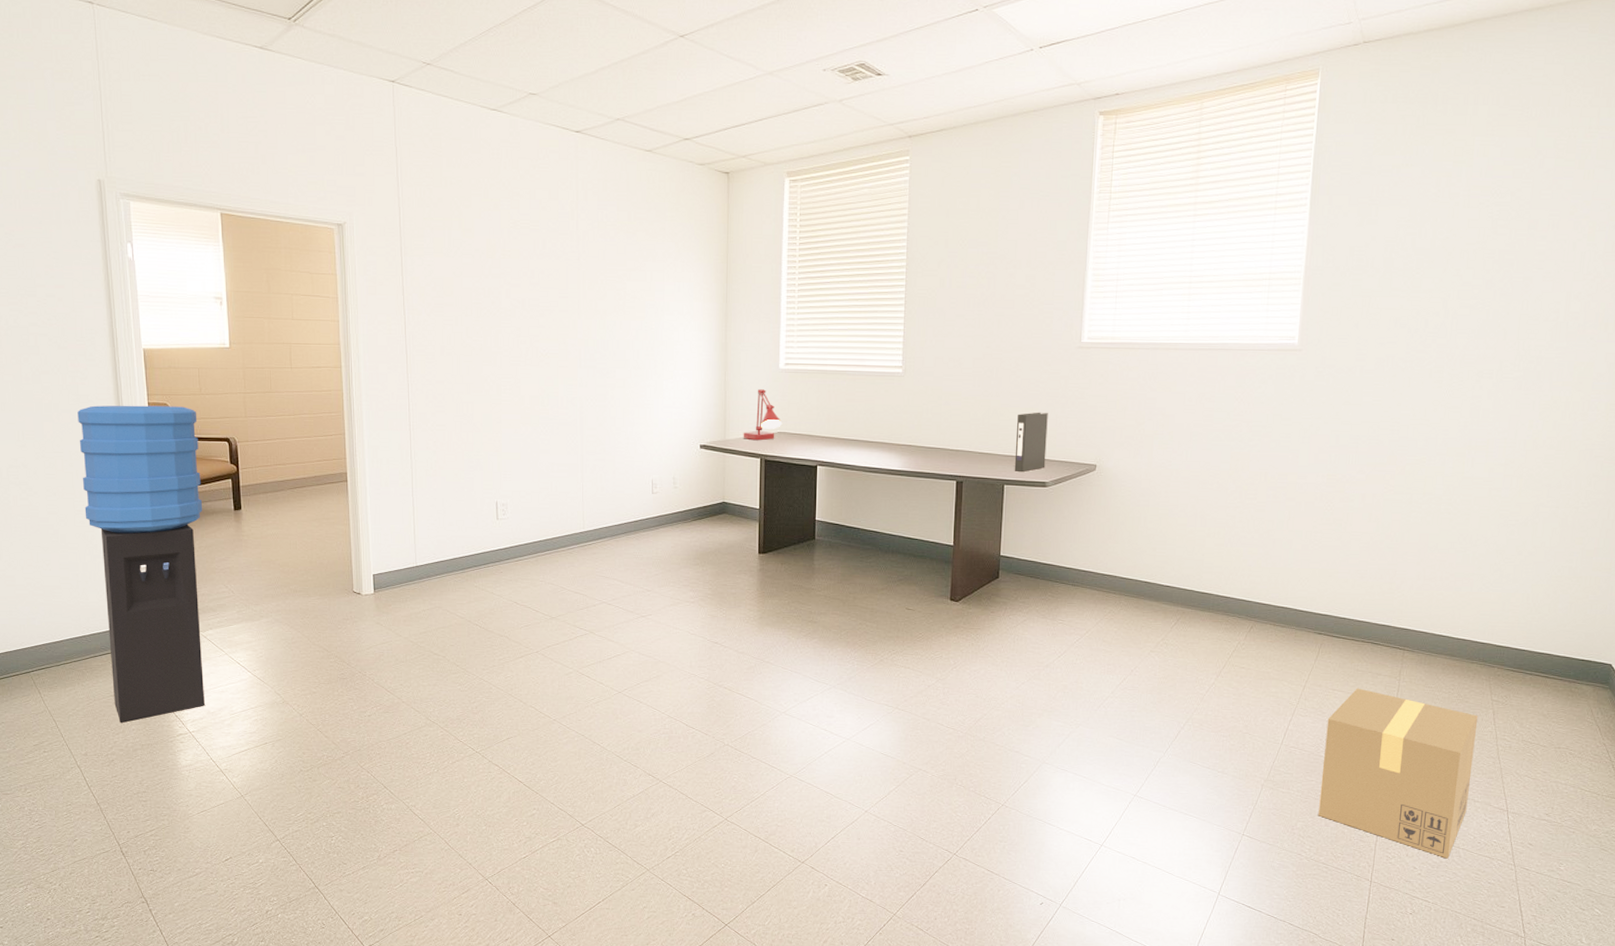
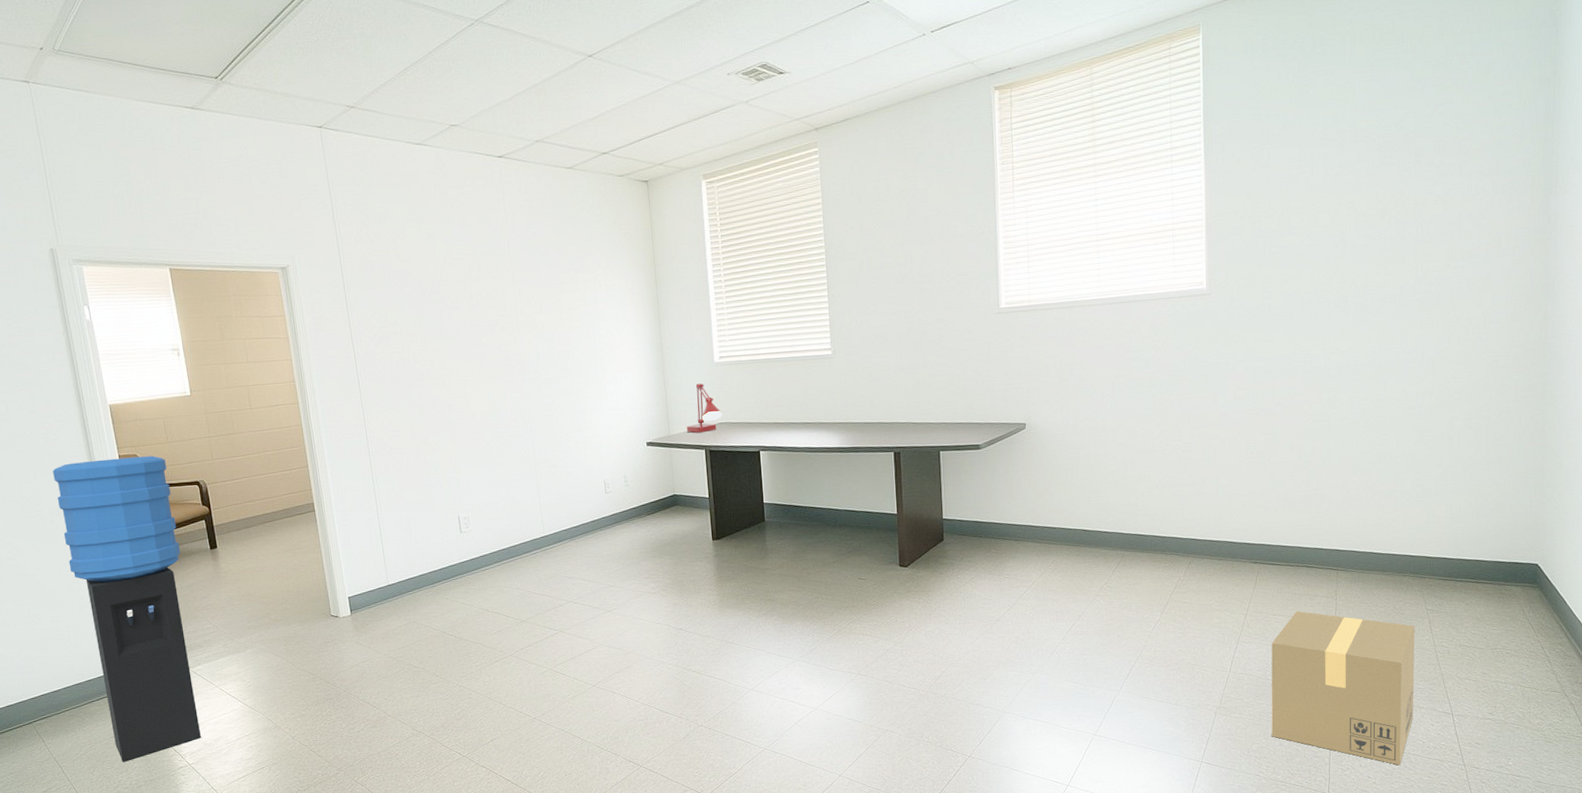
binder: present [1014,412,1048,472] -> none [946,378,977,437]

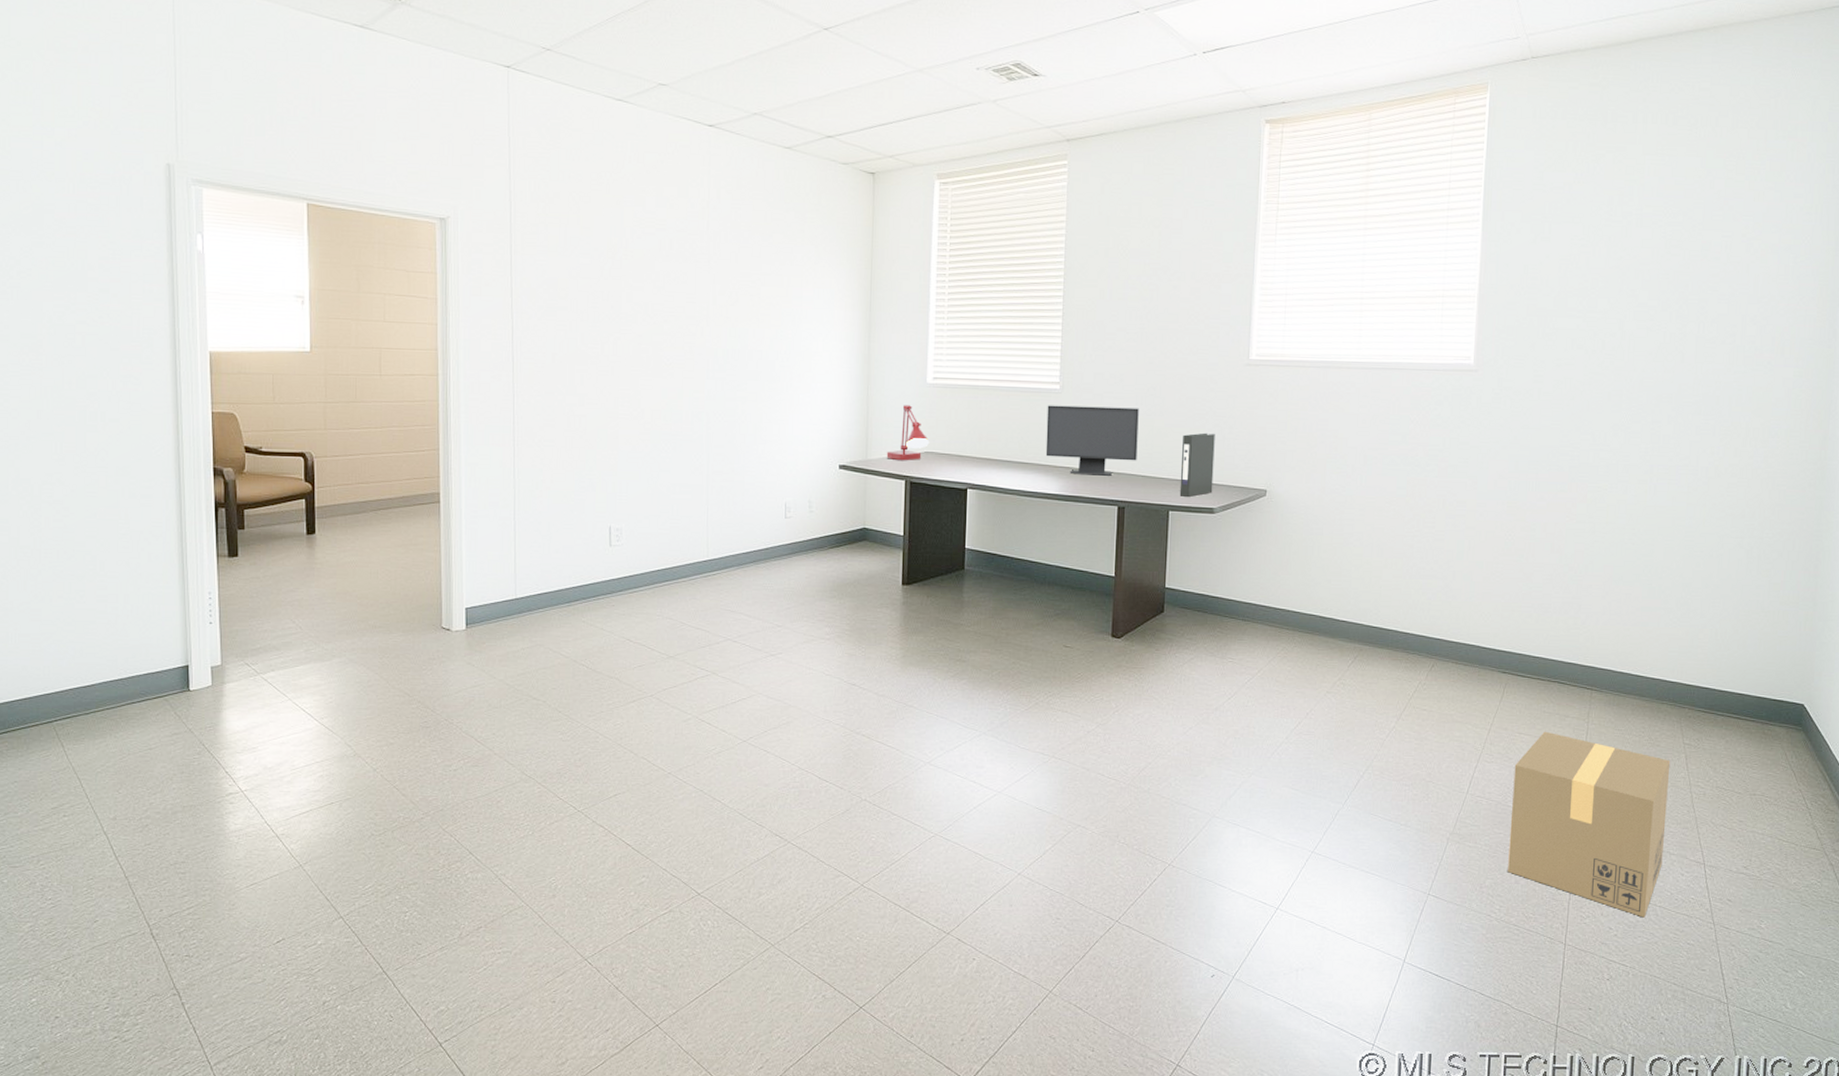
water cooler: present [53,455,201,762] -> none [128,414,270,780]
computer monitor: none [822,363,907,428] -> present [1045,405,1139,476]
binder: none [946,378,977,437] -> present [1179,432,1215,497]

